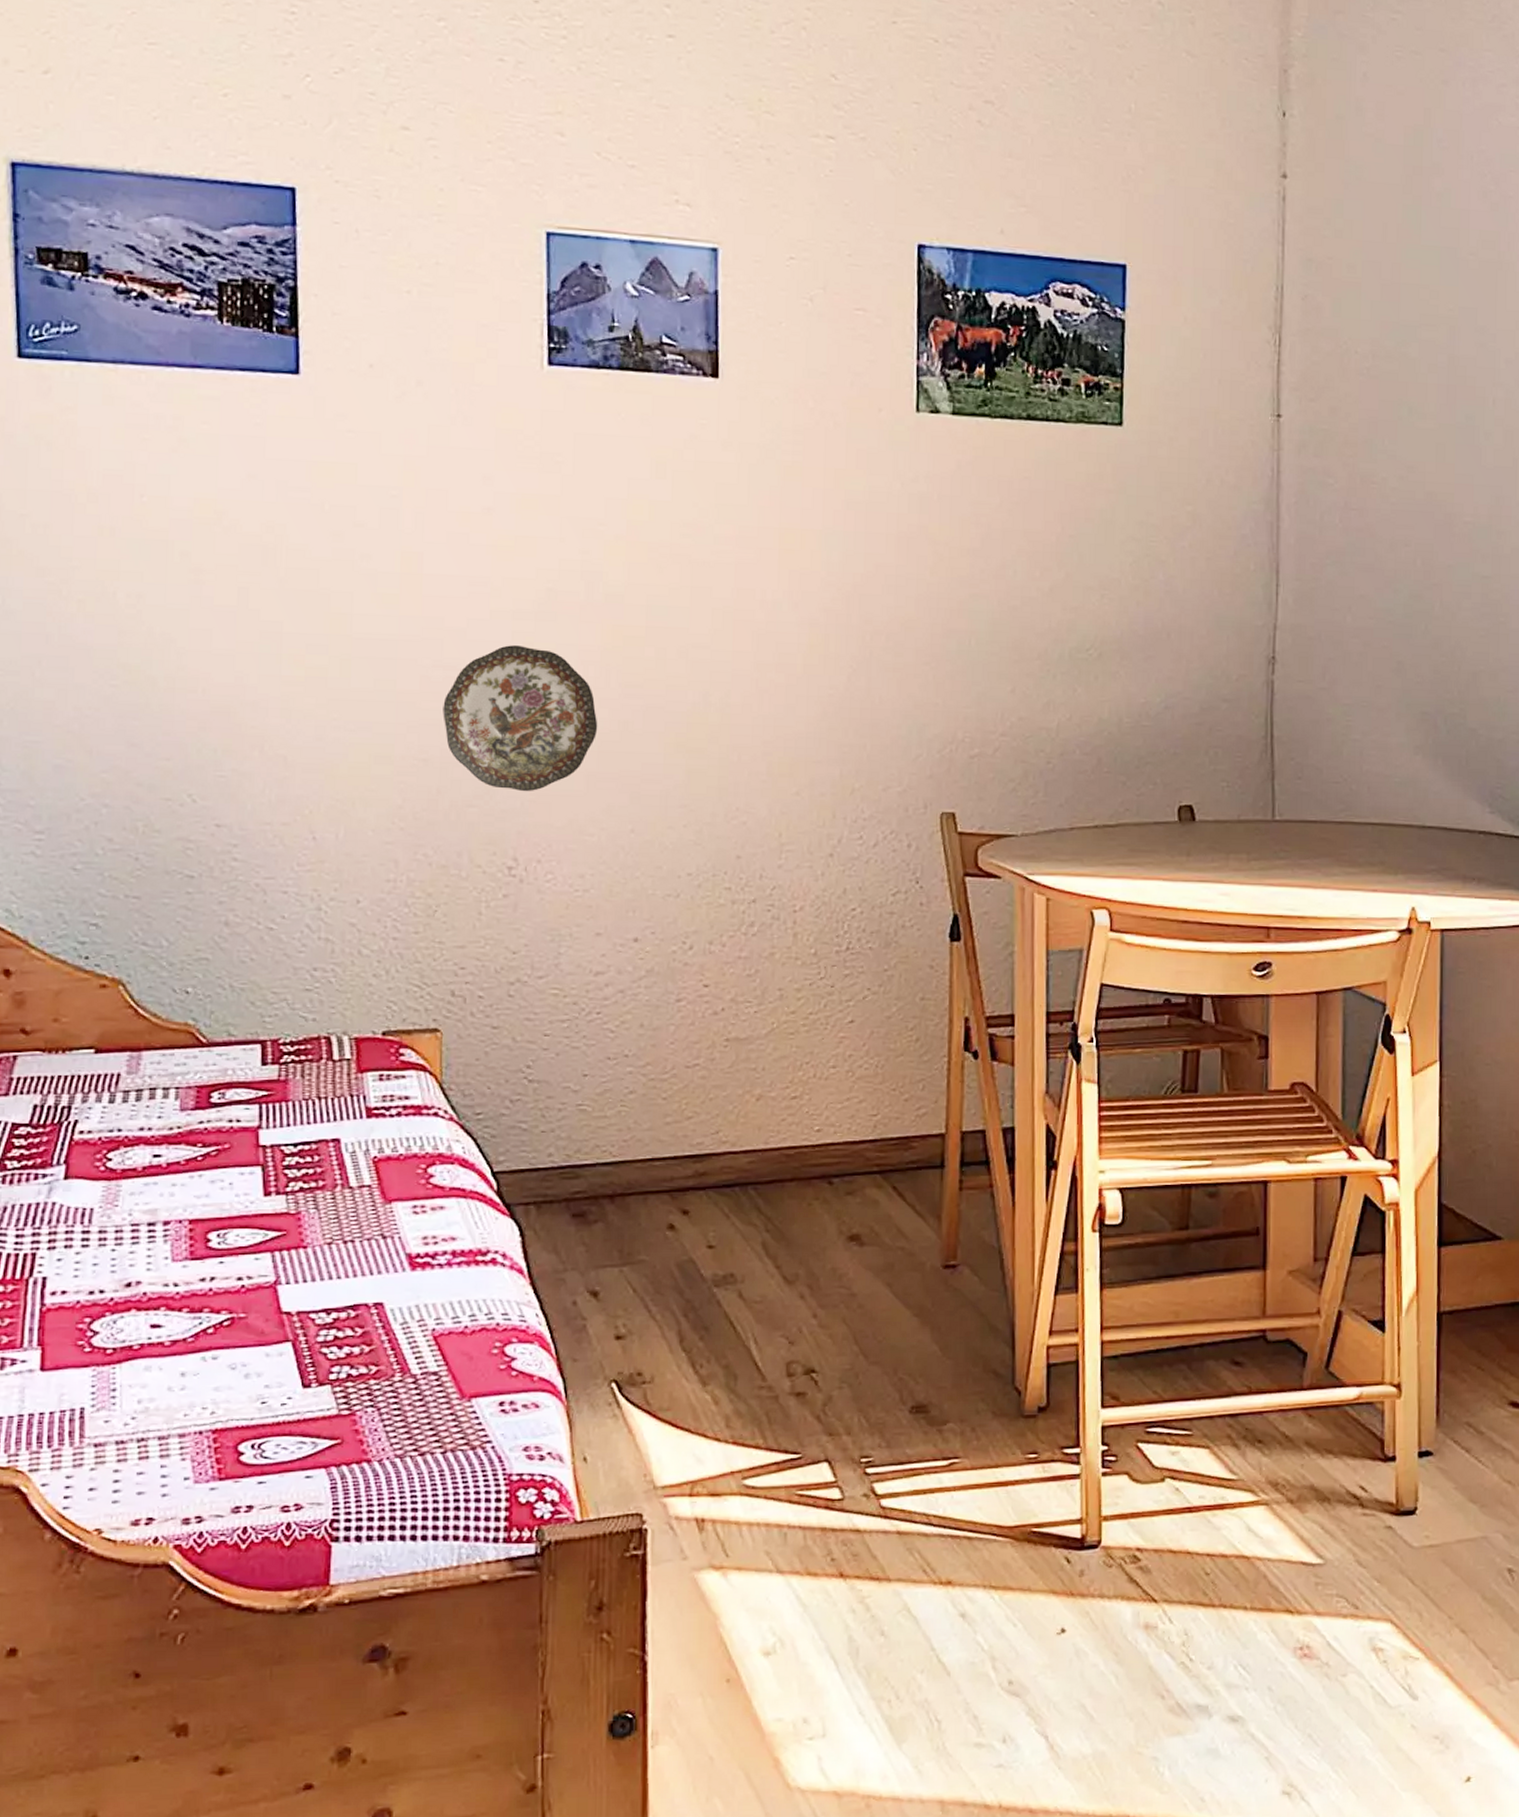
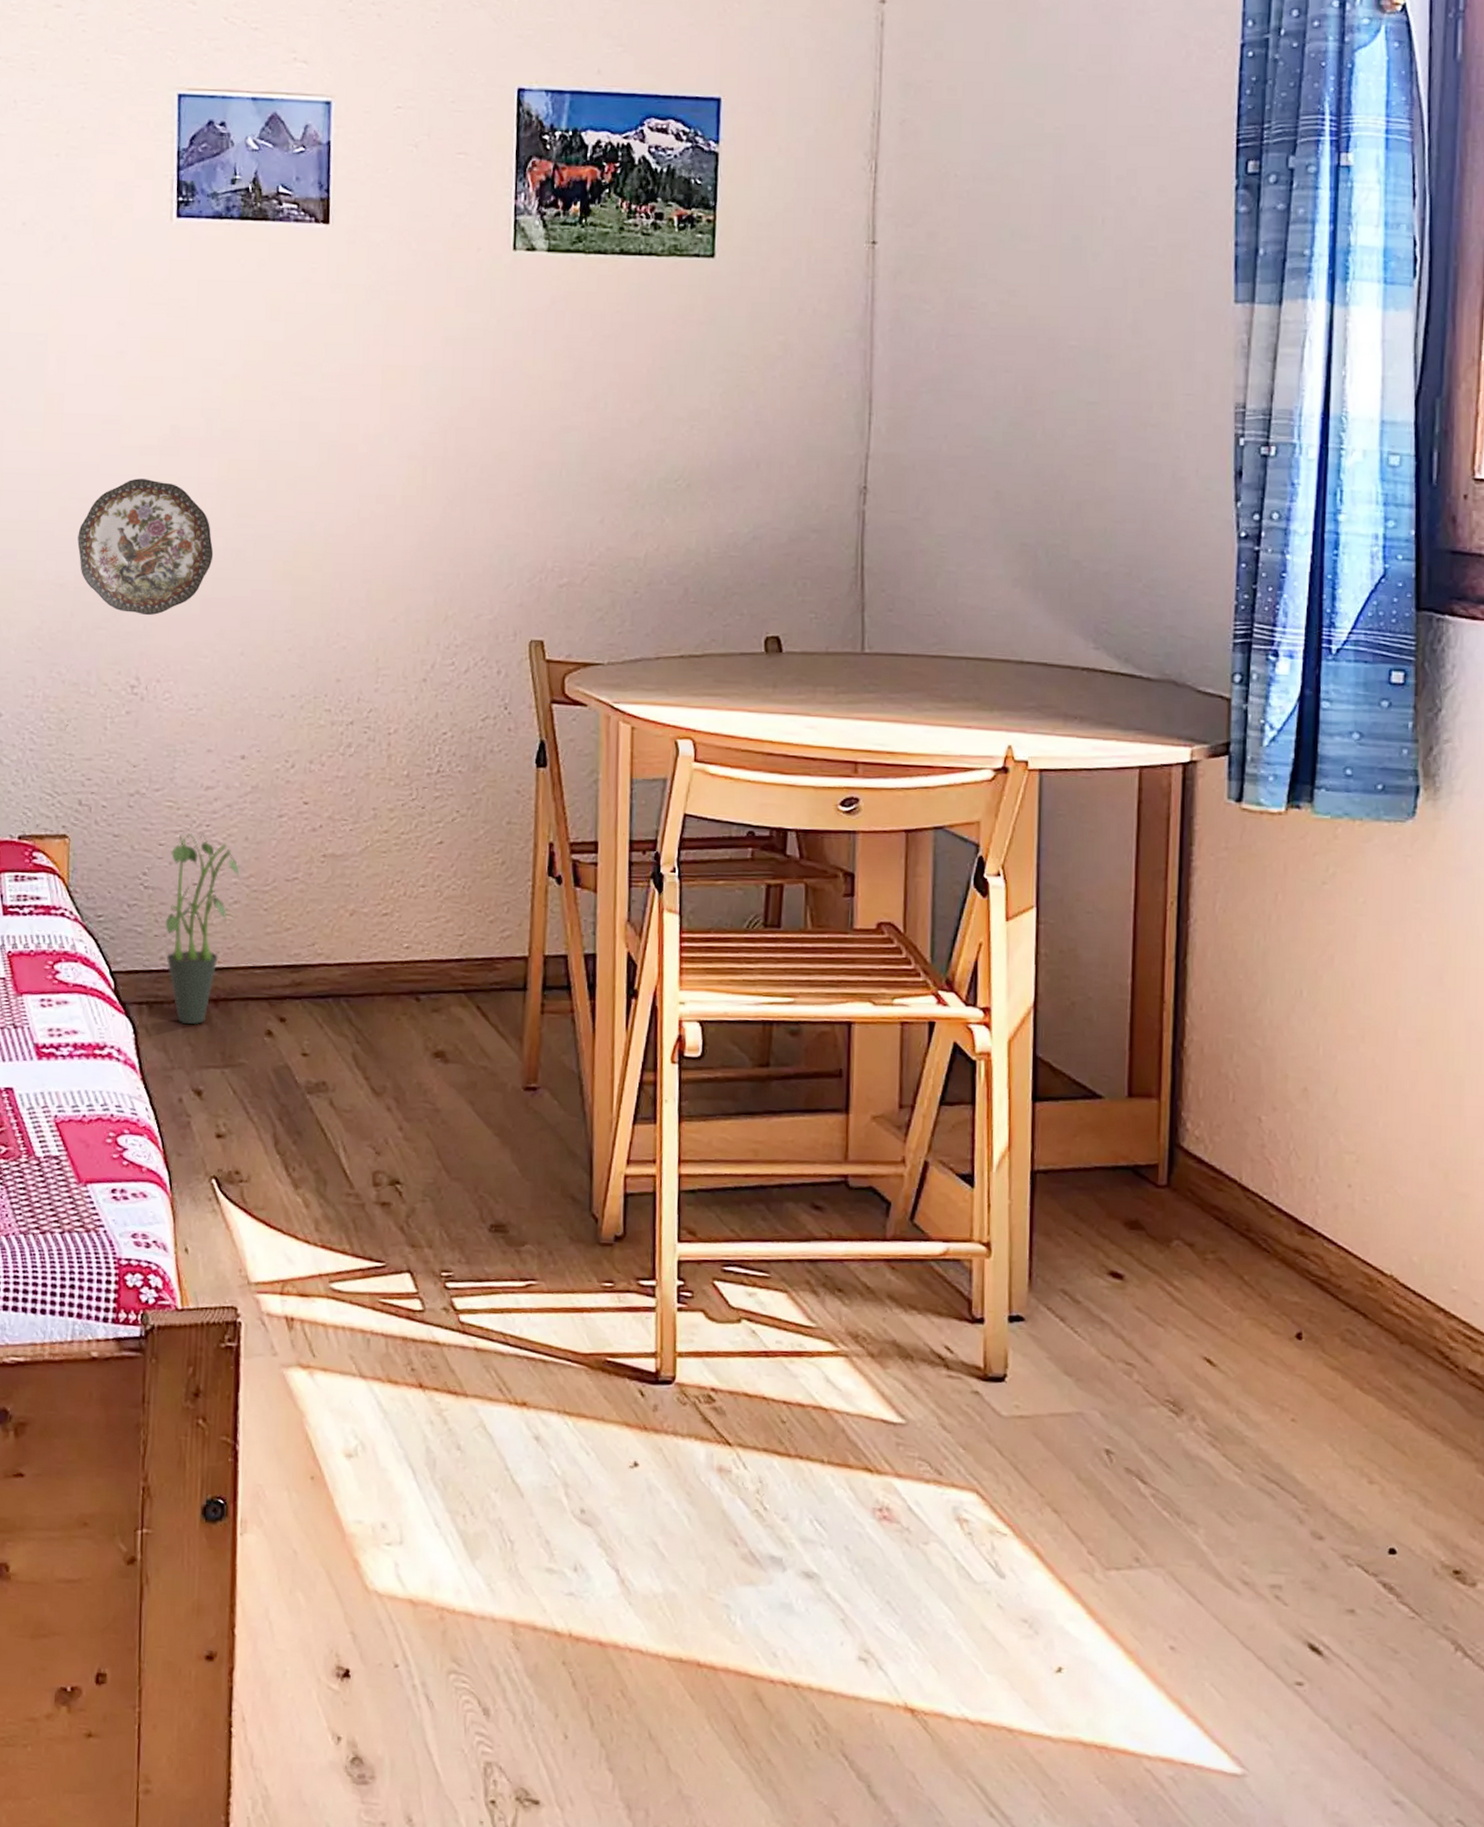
potted plant: none [553,1021,635,1223] -> present [165,833,240,1025]

